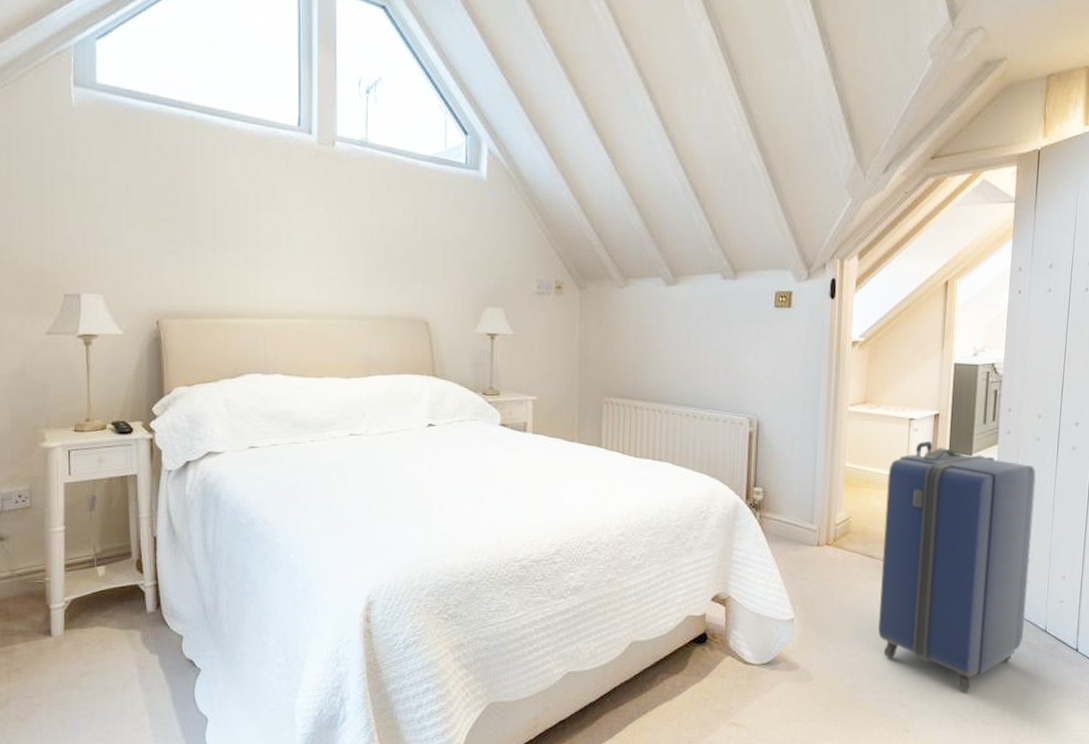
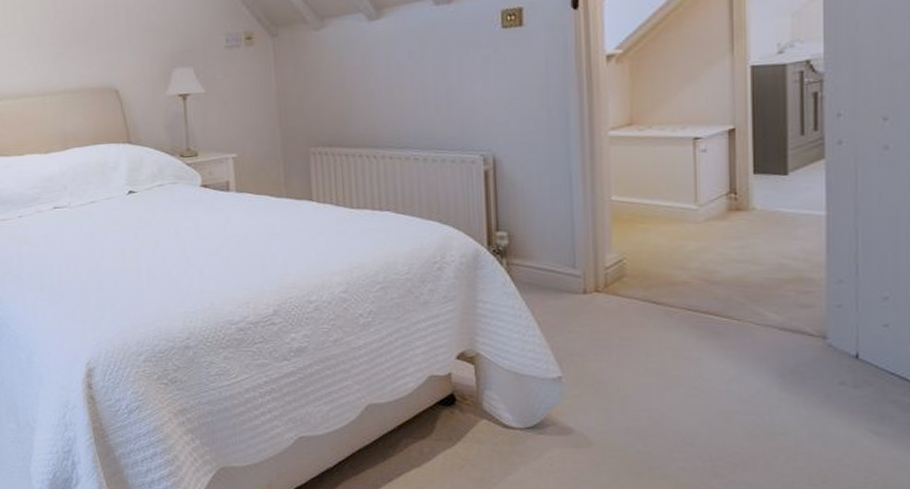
suitcase: present [878,440,1036,692] -> none [670,161,887,461]

